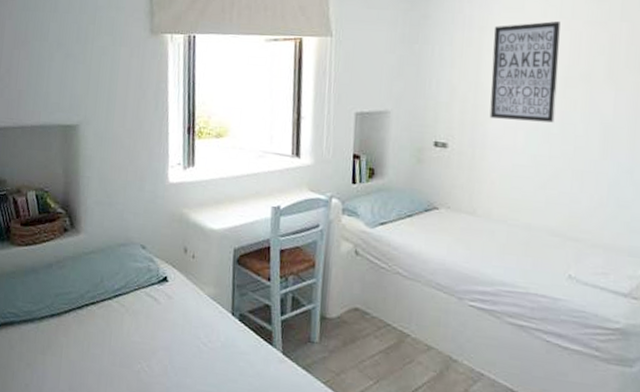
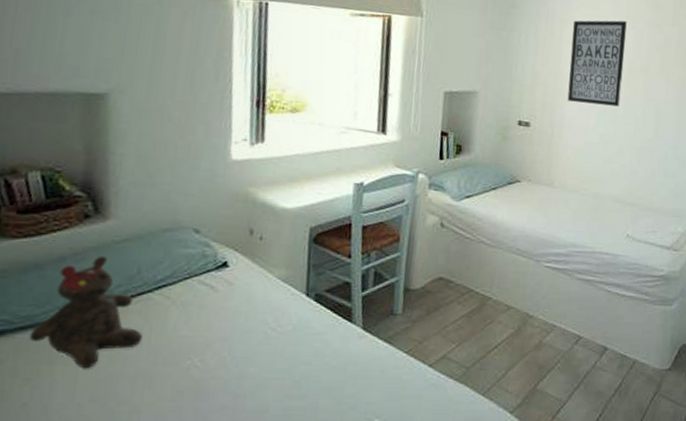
teddy bear: none [29,264,106,362] -> present [29,255,143,369]

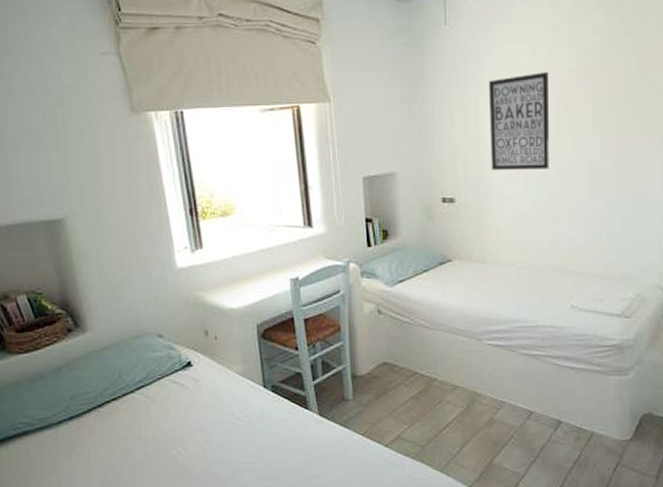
teddy bear: present [29,255,143,369] -> none [47,364,135,460]

